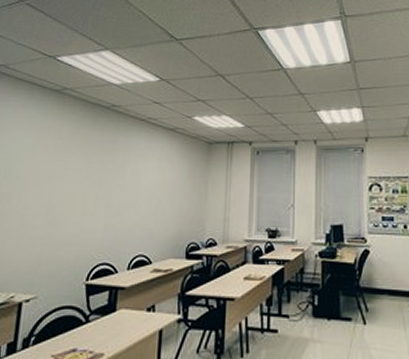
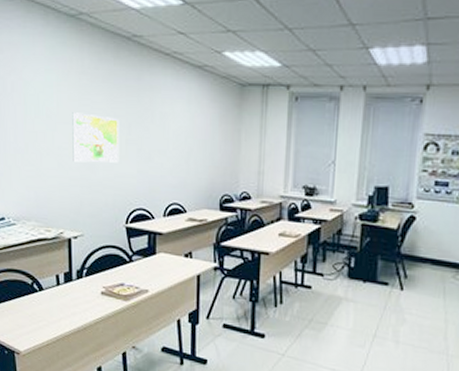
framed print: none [37,173,91,221] -> present [72,112,120,163]

